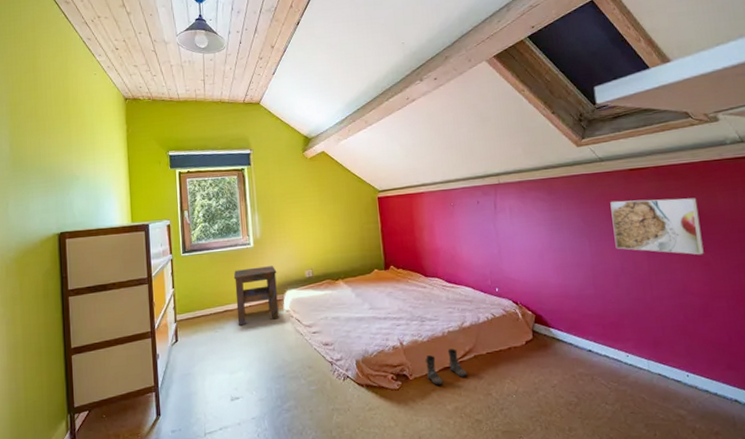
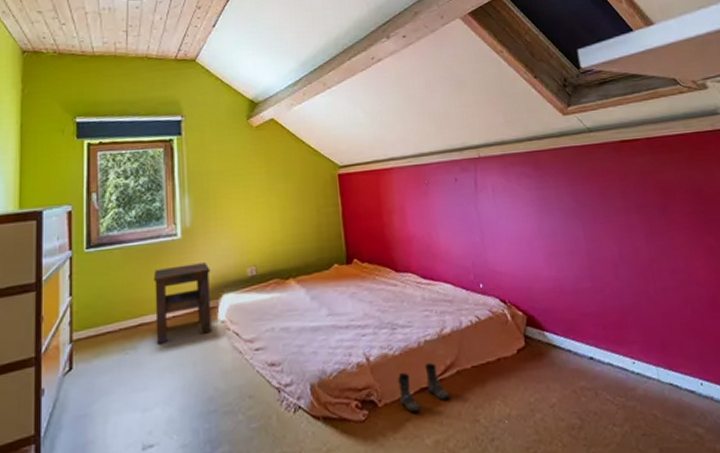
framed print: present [610,198,704,255] -> none [602,173,706,239]

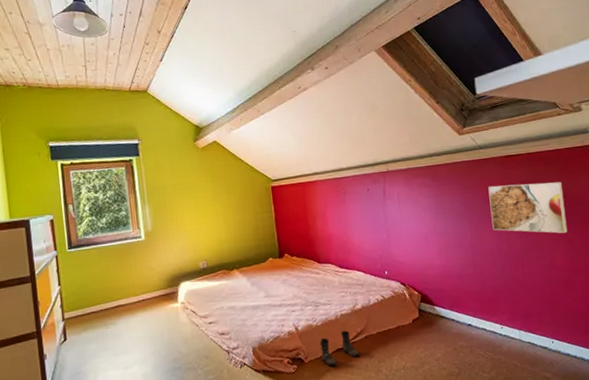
side table: present [153,262,212,344] -> none [124,258,174,321]
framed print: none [602,173,706,239] -> present [488,181,568,234]

